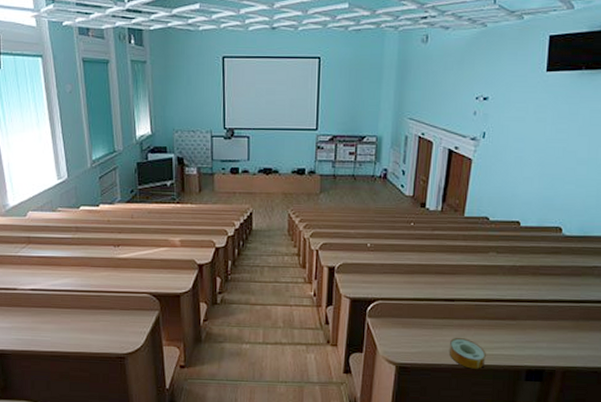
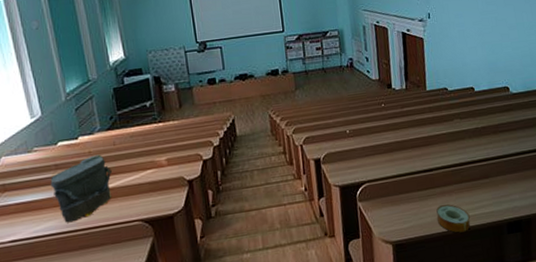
bag: none [70,224,127,283] -> present [50,154,112,223]

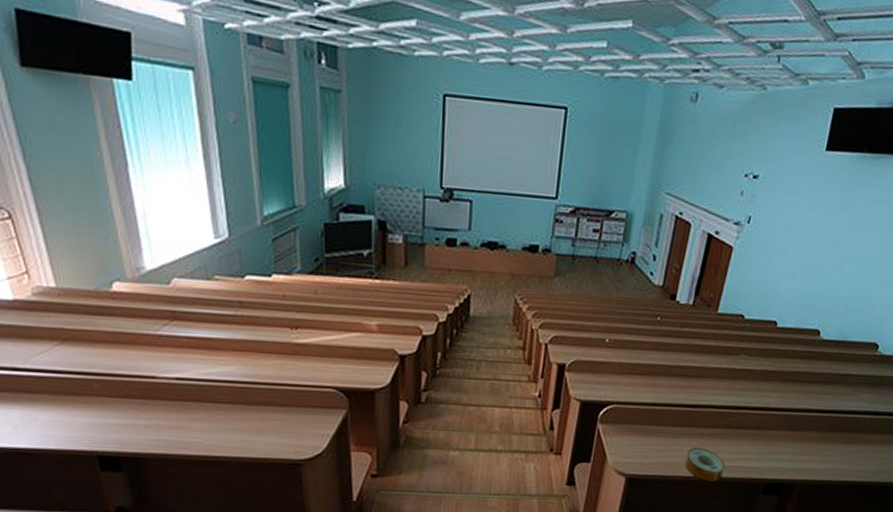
bag: present [50,154,112,223] -> none [231,300,308,373]

